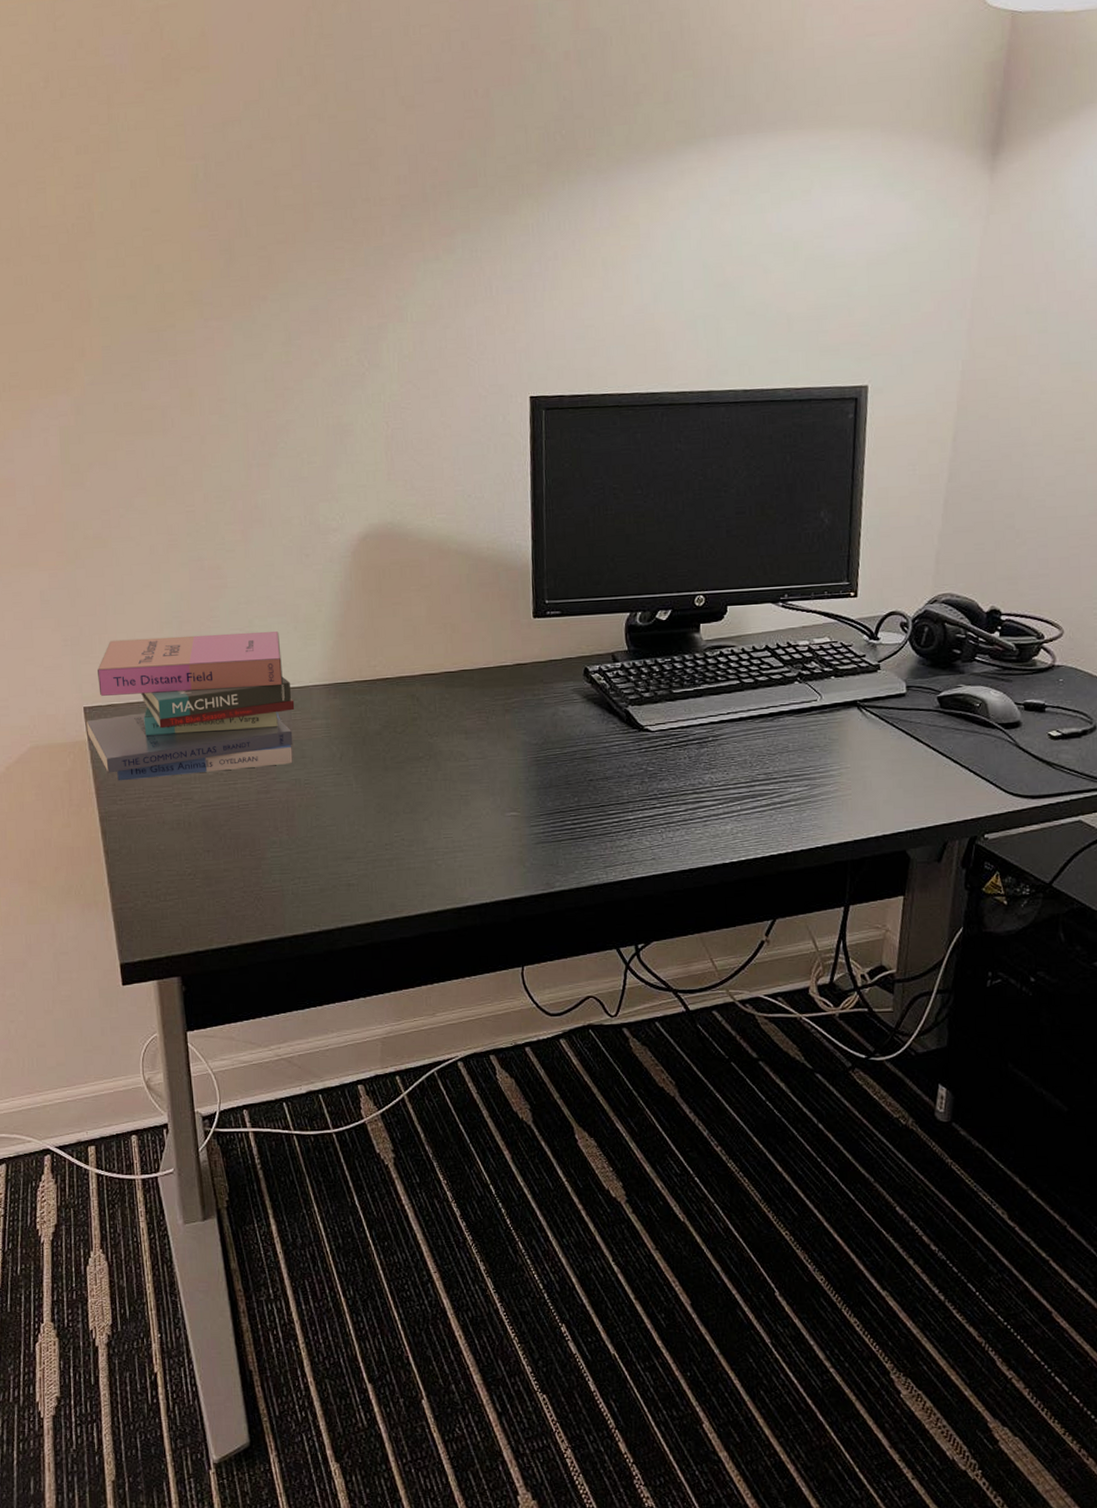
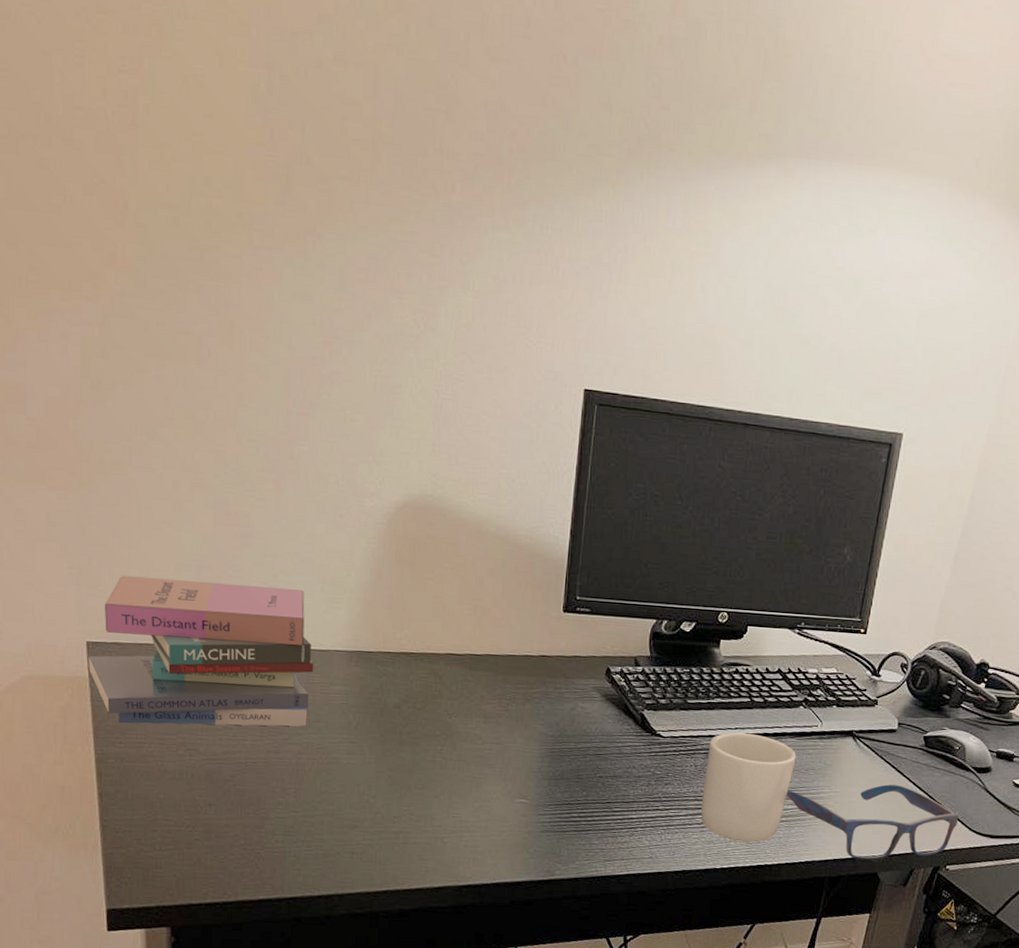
mug: none [700,716,798,832] -> present [701,732,796,843]
eyeglasses: none [792,753,991,839] -> present [786,784,959,861]

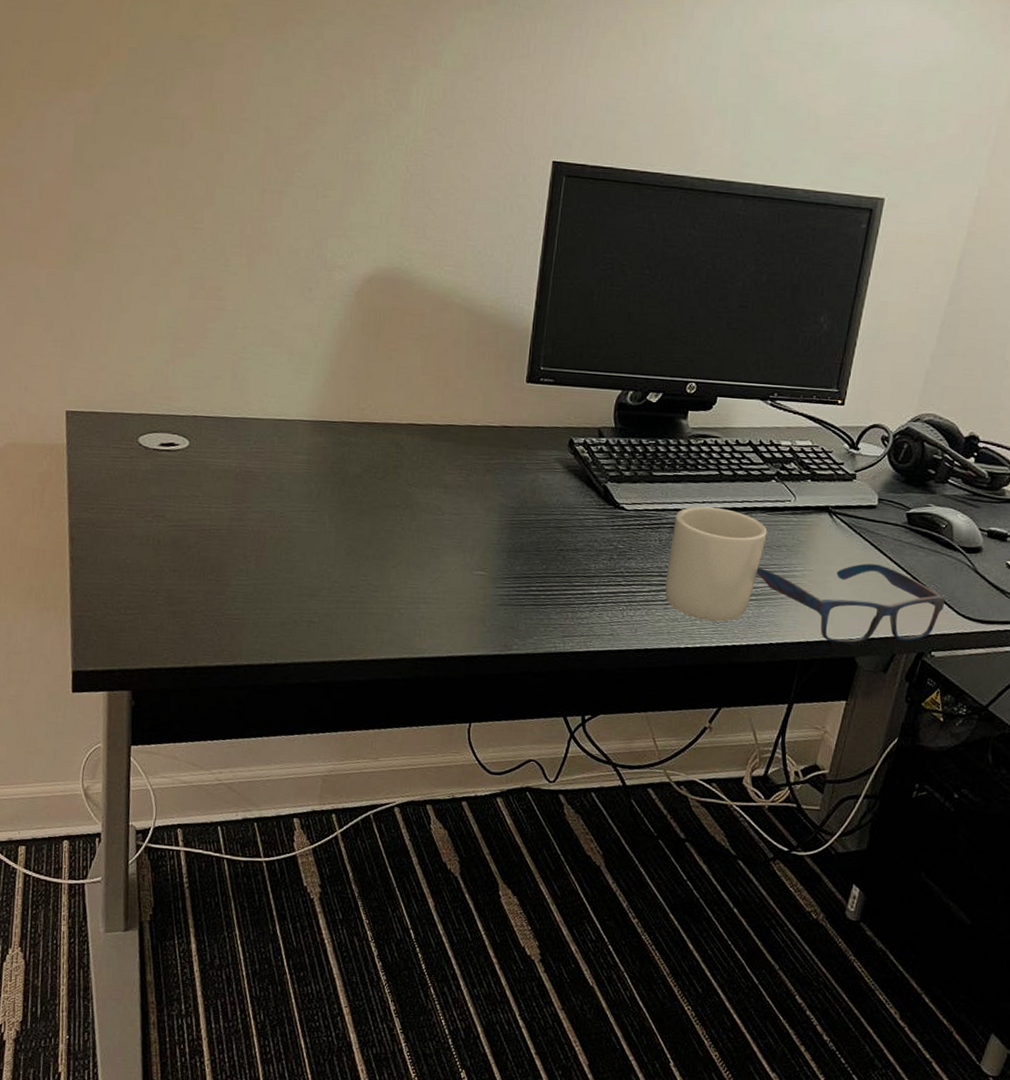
books: present [88,575,314,727] -> none [66,347,279,495]

